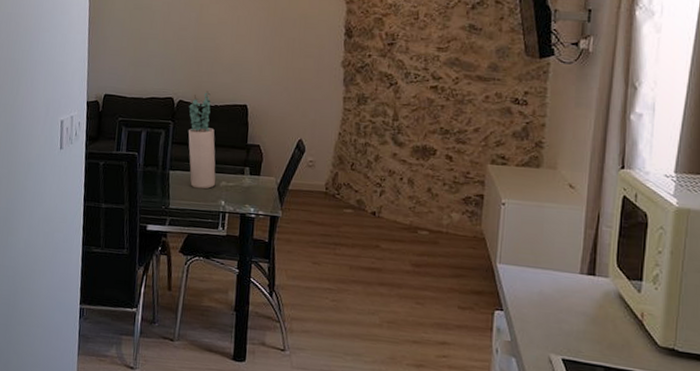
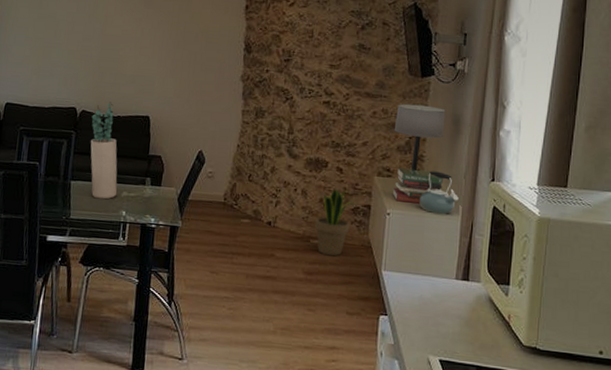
potted plant: none [423,178,467,248] -> present [315,189,355,257]
books: none [507,155,565,193] -> present [392,167,443,204]
table lamp: none [509,86,568,158] -> present [394,103,446,171]
kettle: none [537,158,583,205] -> present [418,171,459,215]

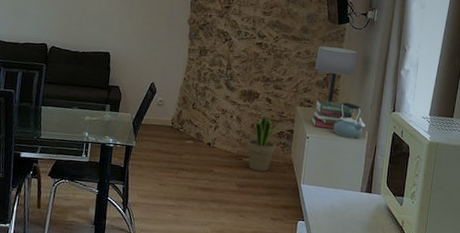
vase: present [90,101,118,200] -> none [58,39,82,123]

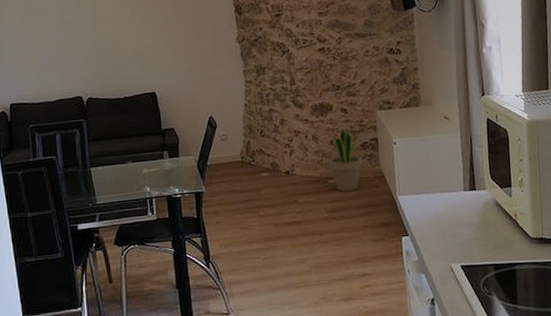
books: present [311,99,353,129] -> none [395,96,439,130]
table lamp: present [314,46,358,102] -> none [387,35,434,99]
kettle: present [333,102,366,139] -> none [420,95,455,135]

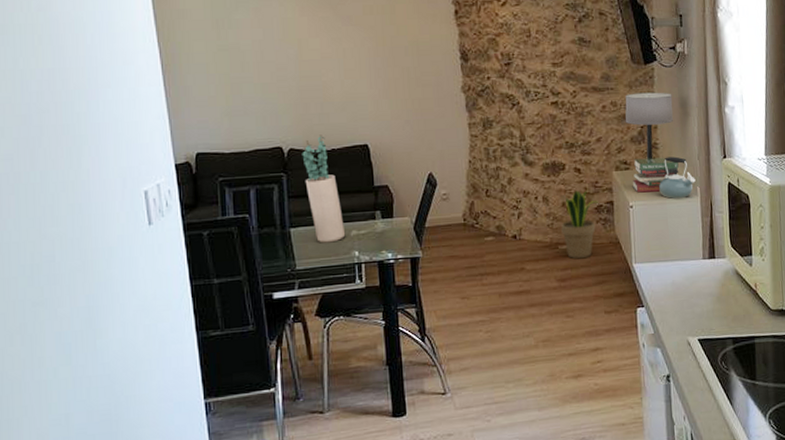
vase: none [99,84,138,181] -> present [302,134,346,243]
table lamp: none [387,35,434,99] -> present [625,92,674,159]
books: none [395,96,439,130] -> present [632,157,679,193]
kettle: none [420,95,455,135] -> present [658,156,696,199]

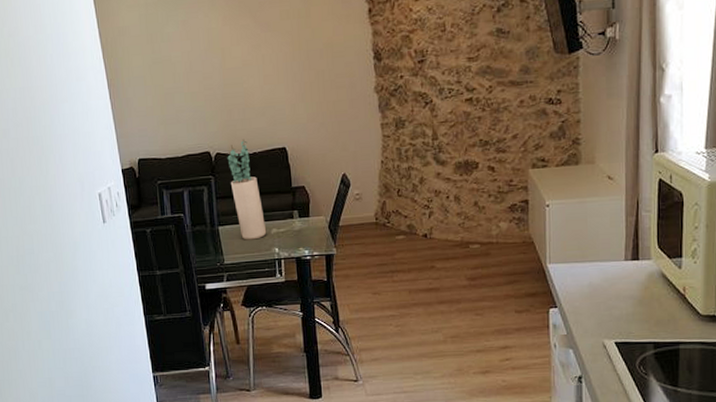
potted plant: present [561,190,598,259] -> none [473,189,512,259]
table lamp: present [625,92,674,159] -> none [544,83,600,156]
books: present [632,157,679,193] -> none [549,153,602,191]
kettle: present [658,156,696,199] -> none [578,152,621,198]

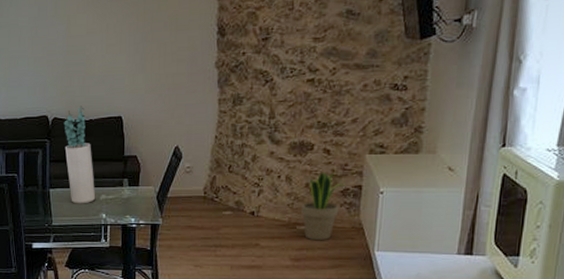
potted plant: none [473,189,512,259] -> present [301,172,345,241]

